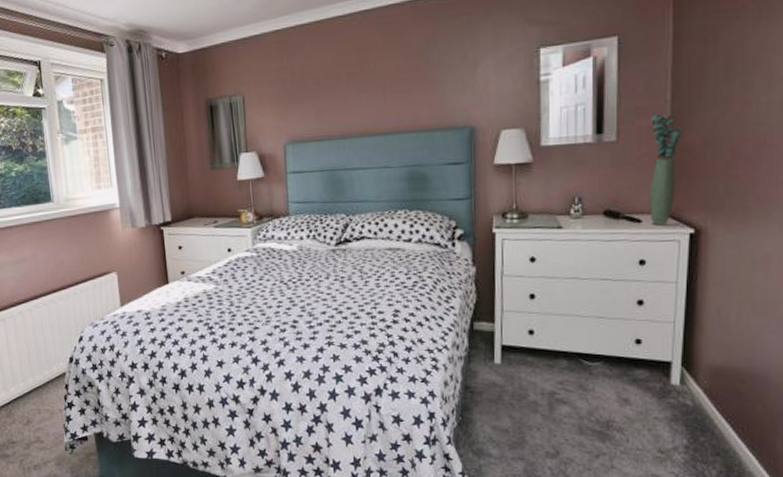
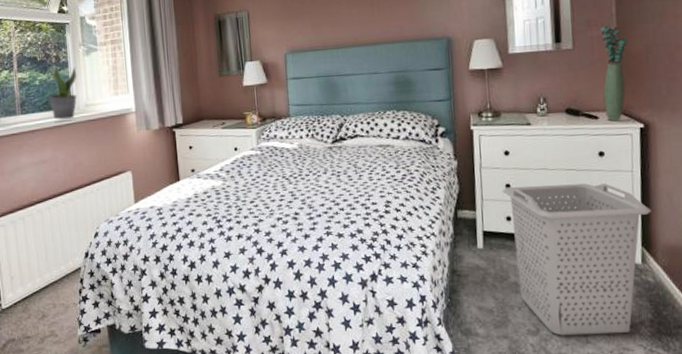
potted plant: none [26,155,56,216] -> present [49,65,77,120]
laundry basket: none [525,295,696,460] -> present [502,183,651,336]

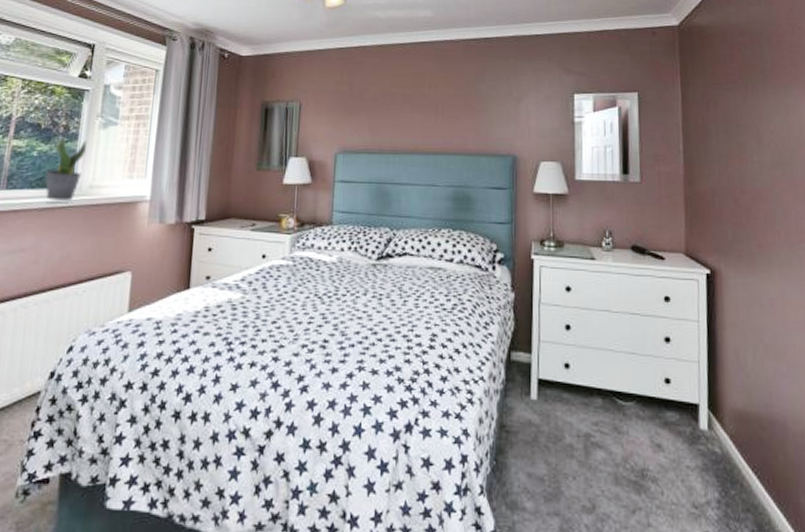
laundry basket: present [502,183,651,336] -> none [561,328,718,516]
vase: present [600,22,627,122] -> none [667,158,694,265]

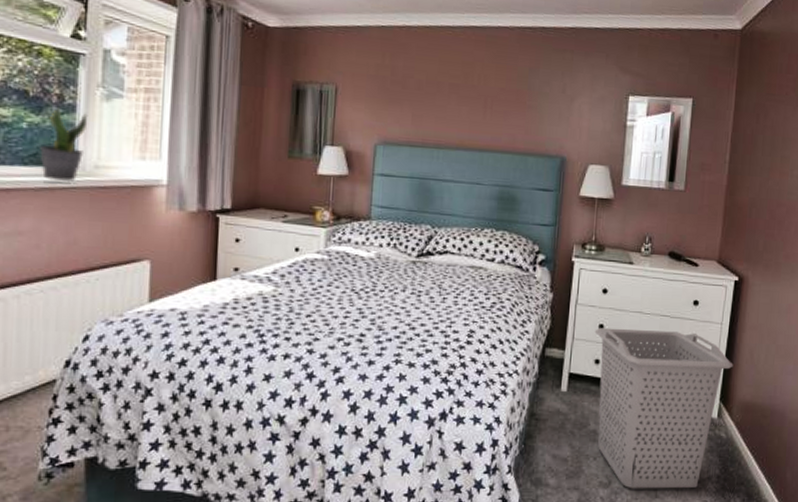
laundry basket: none [561,328,718,516] -> present [594,327,733,489]

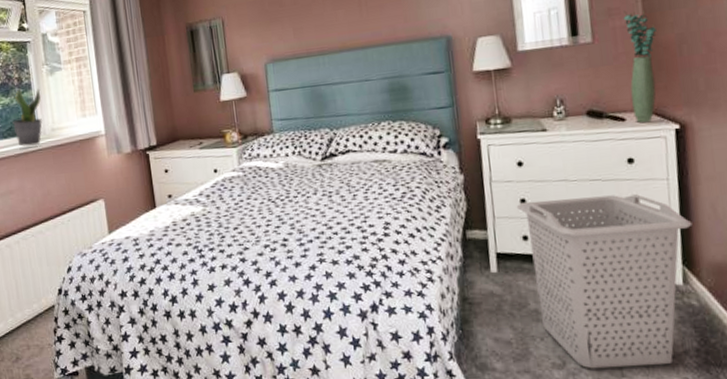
vase: none [705,168,736,272] -> present [623,9,657,124]

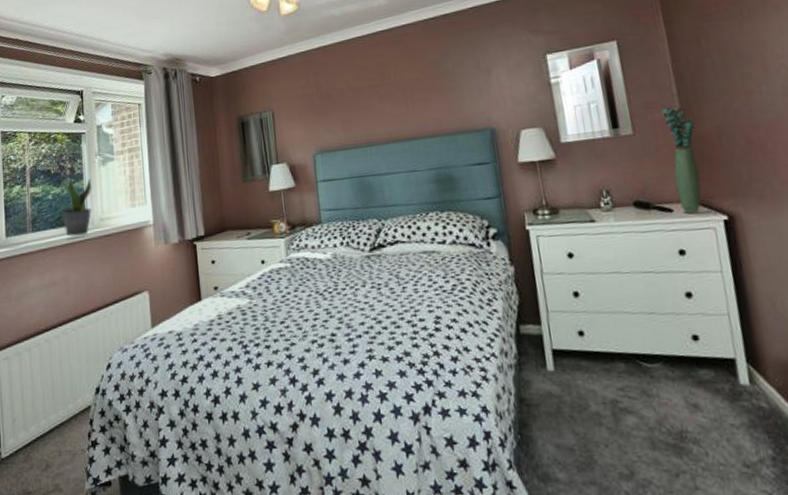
laundry basket: present [516,194,693,369] -> none [569,287,753,481]

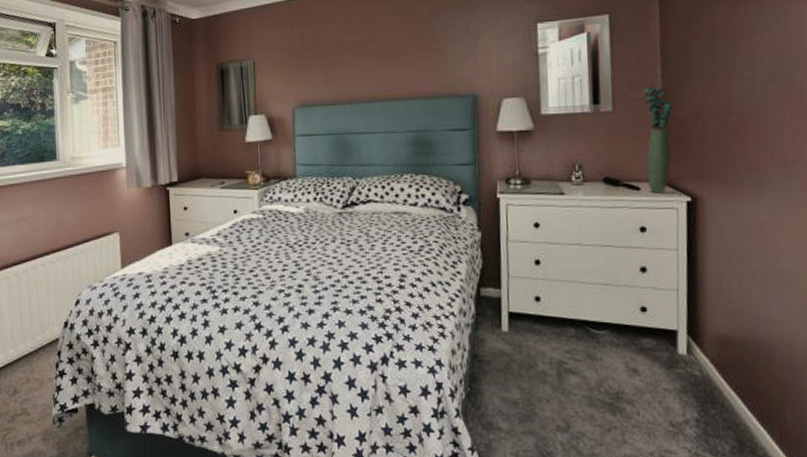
potted plant: present [62,177,92,237] -> none [32,113,64,174]

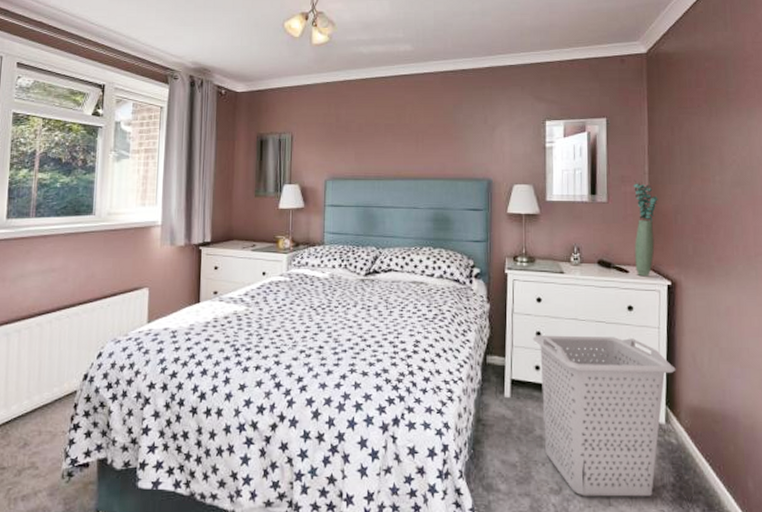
laundry basket: none [530,262,699,434] -> present [532,335,676,497]

